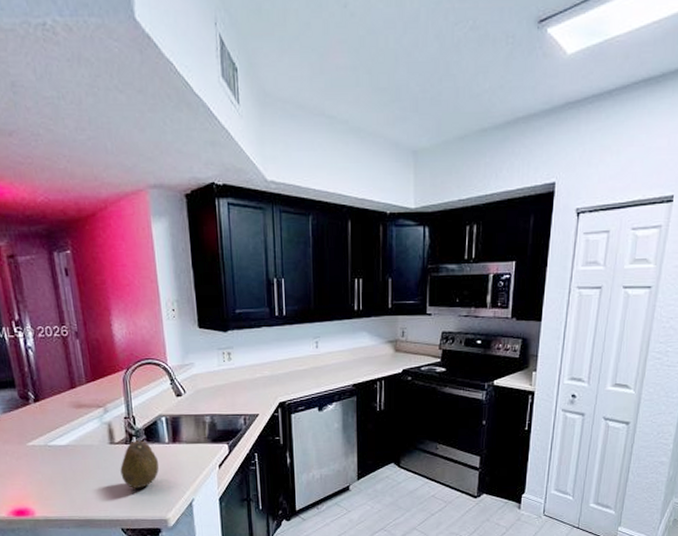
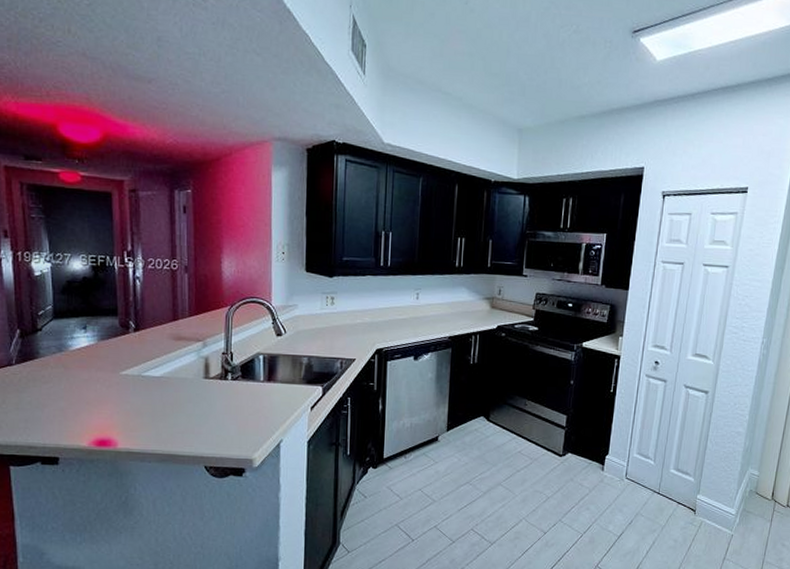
fruit: present [120,440,159,488] -> none [211,376,252,425]

